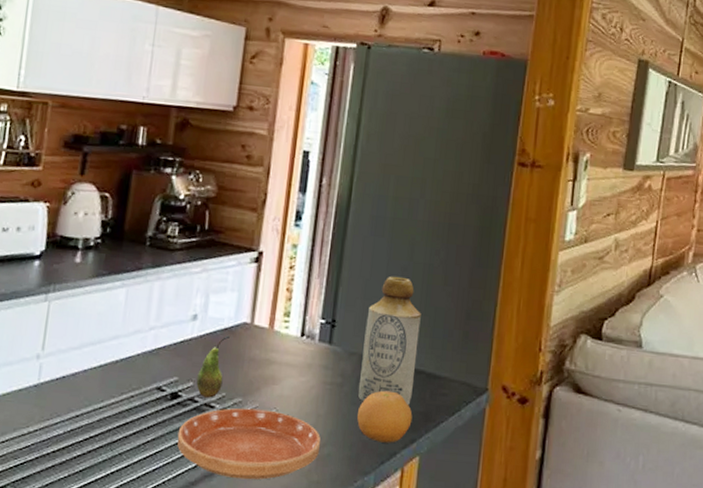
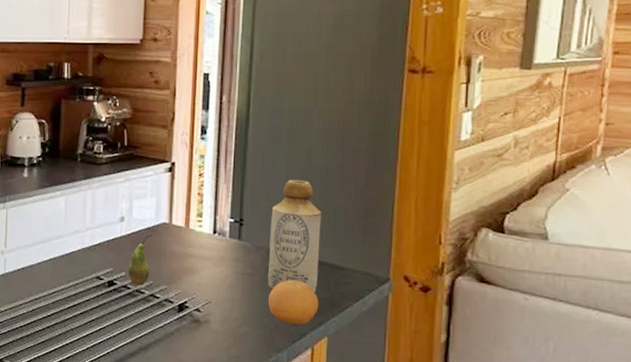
saucer: present [177,408,321,480] -> none [116,293,238,353]

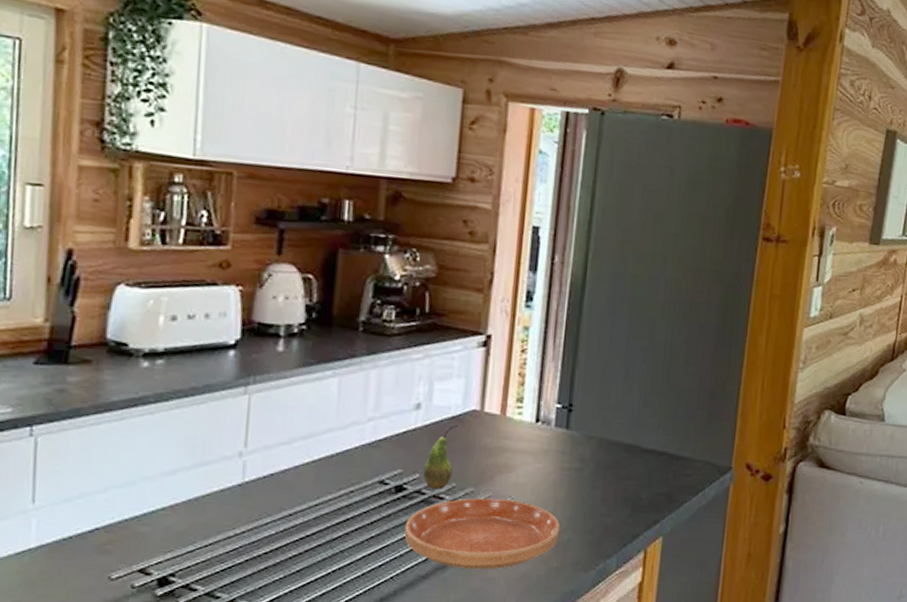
saucer: none [116,293,238,353] -> present [404,498,560,570]
bottle: present [267,179,321,292] -> none [598,357,663,487]
fruit: present [268,279,319,325] -> none [598,473,655,525]

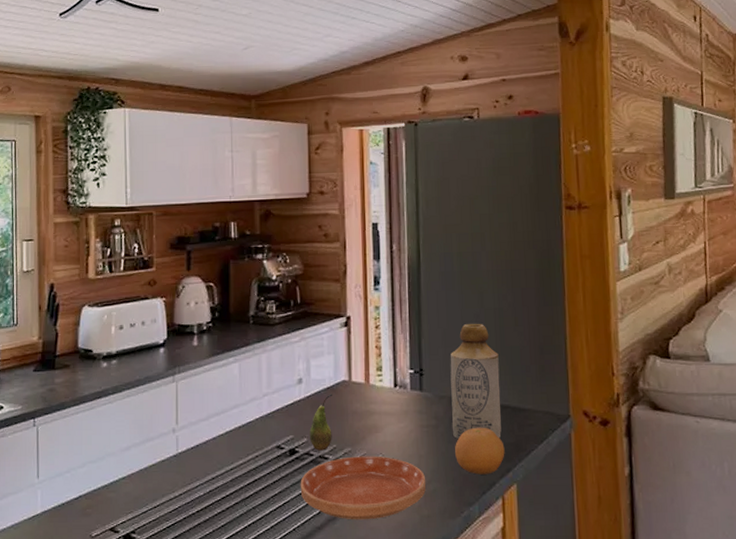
bottle: none [598,357,663,487] -> present [450,323,502,439]
fruit: none [598,473,655,525] -> present [455,427,505,475]

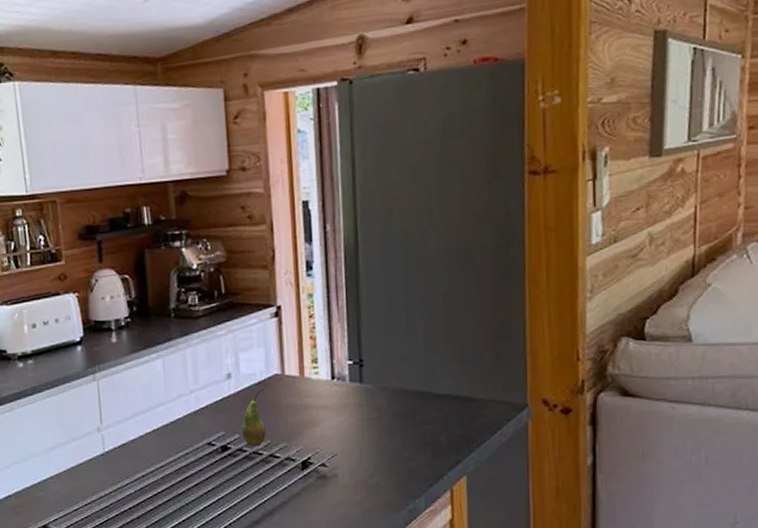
saucer: present [300,456,426,520] -> none [234,450,368,515]
bottle: present [450,323,502,439] -> none [393,308,450,431]
fruit: present [455,427,505,475] -> none [399,418,454,467]

